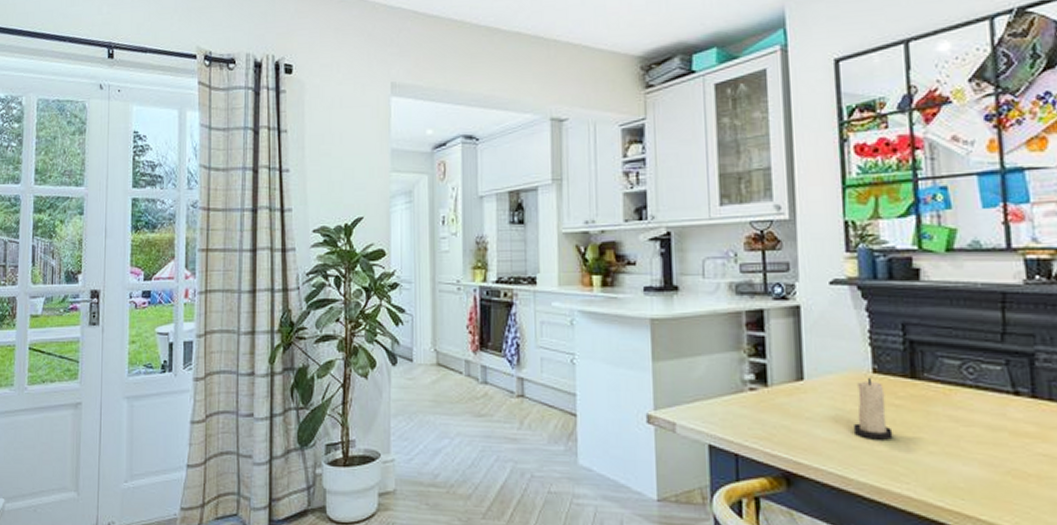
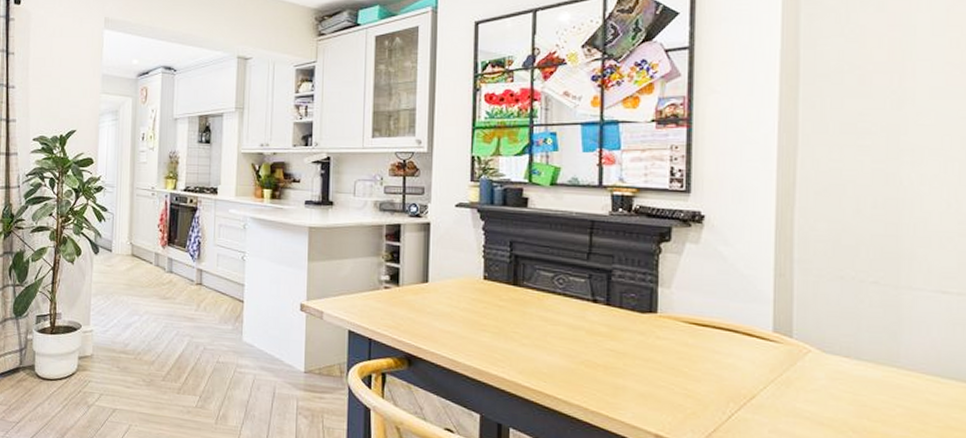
candle: present [854,377,893,440] -> none [465,282,495,333]

